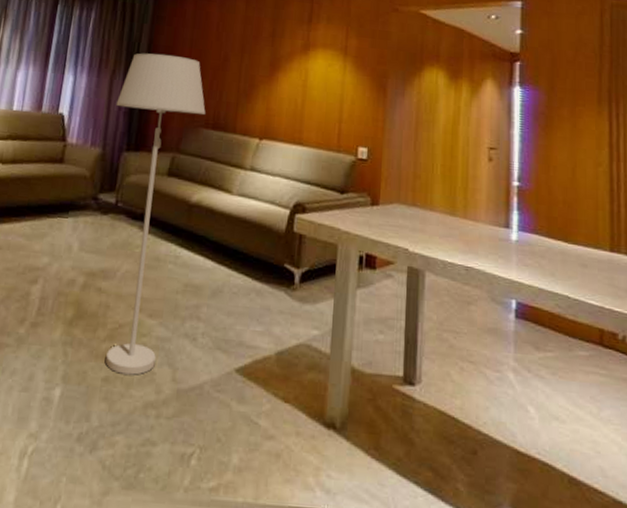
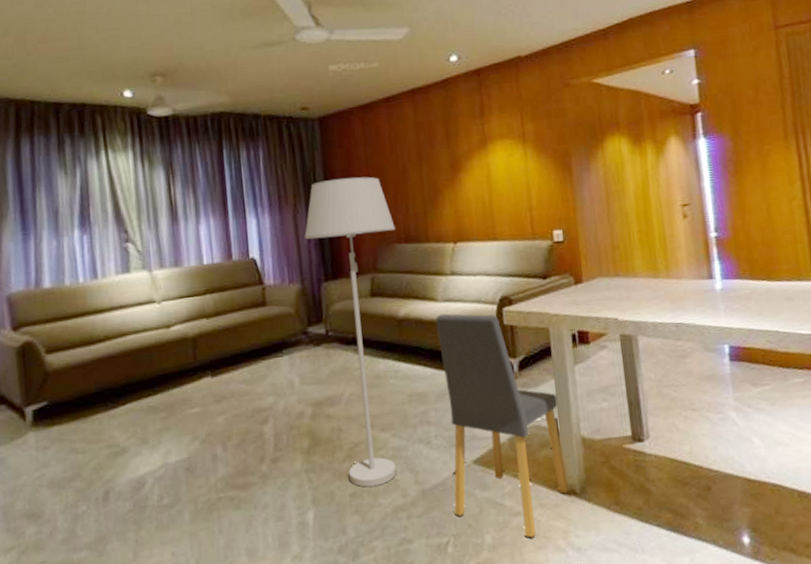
dining chair: none [205,207,334,468] -> present [435,313,569,538]

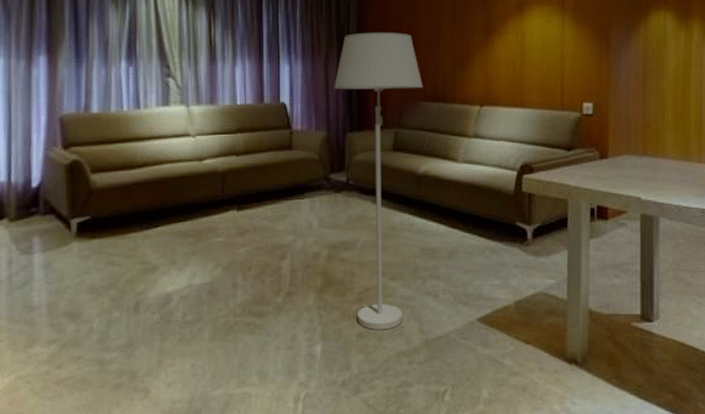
dining chair: present [435,313,569,538] -> none [454,174,570,398]

